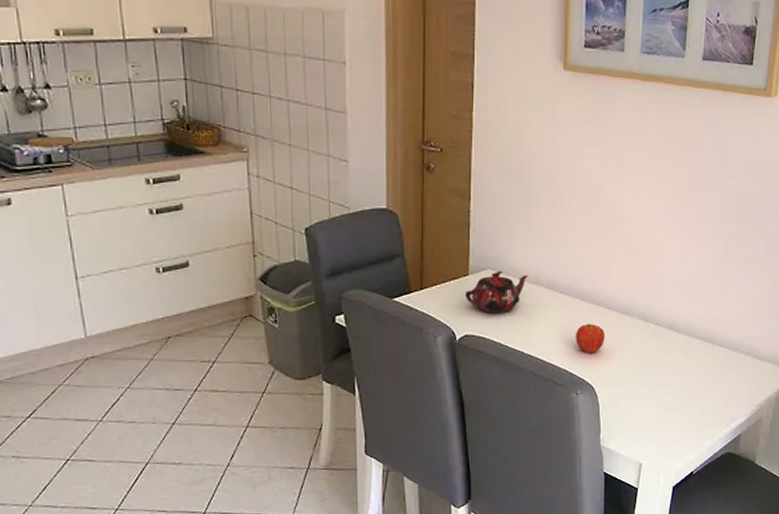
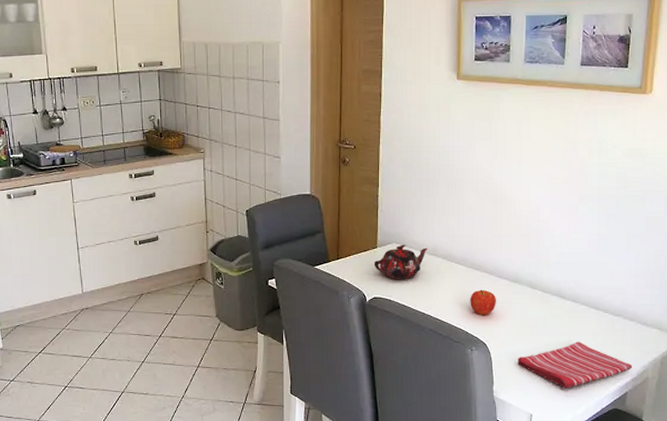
dish towel: none [627,380,747,434] -> present [517,341,633,389]

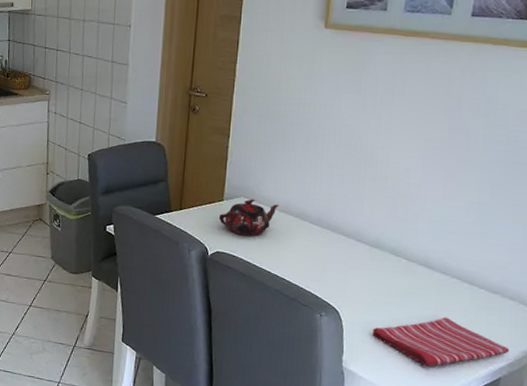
fruit: present [470,289,496,316] -> none [322,252,353,281]

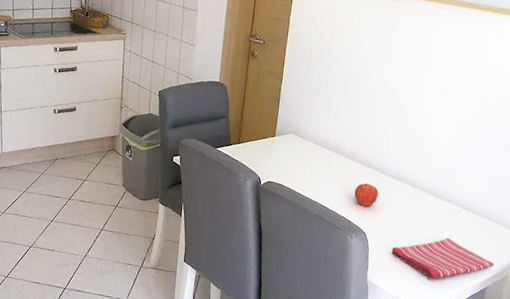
teapot: present [218,199,279,236] -> none [271,135,321,168]
fruit: none [322,252,353,281] -> present [354,183,378,207]

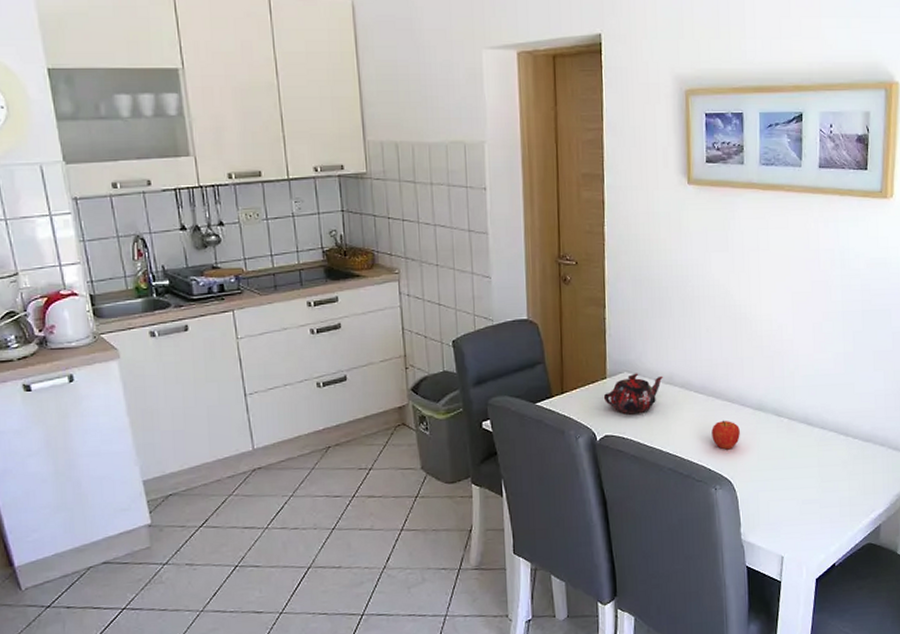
teapot: none [271,135,321,168] -> present [603,373,663,415]
dish towel: present [391,238,495,280] -> none [765,472,885,526]

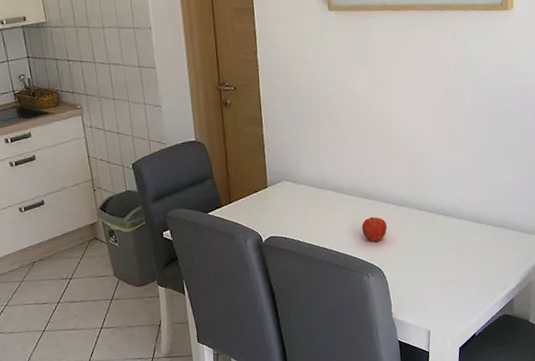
teapot: present [603,373,663,415] -> none [266,181,317,218]

